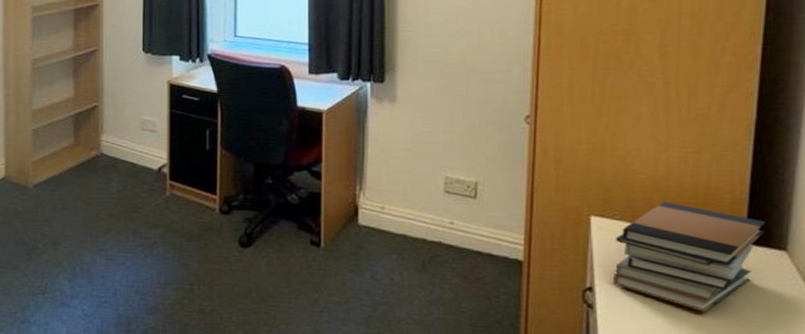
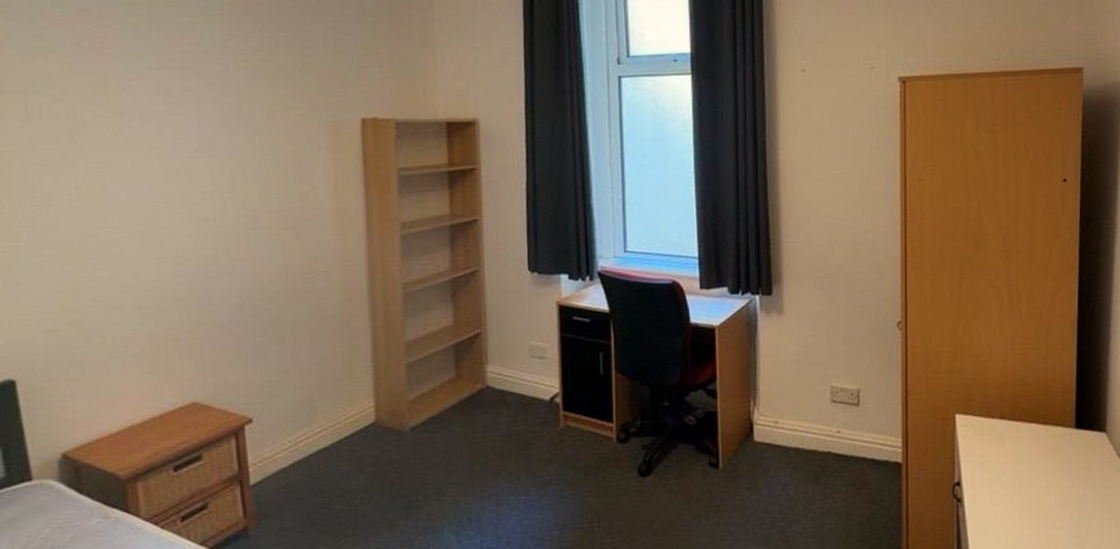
book stack: present [612,201,766,312] -> none [975,395,1089,495]

